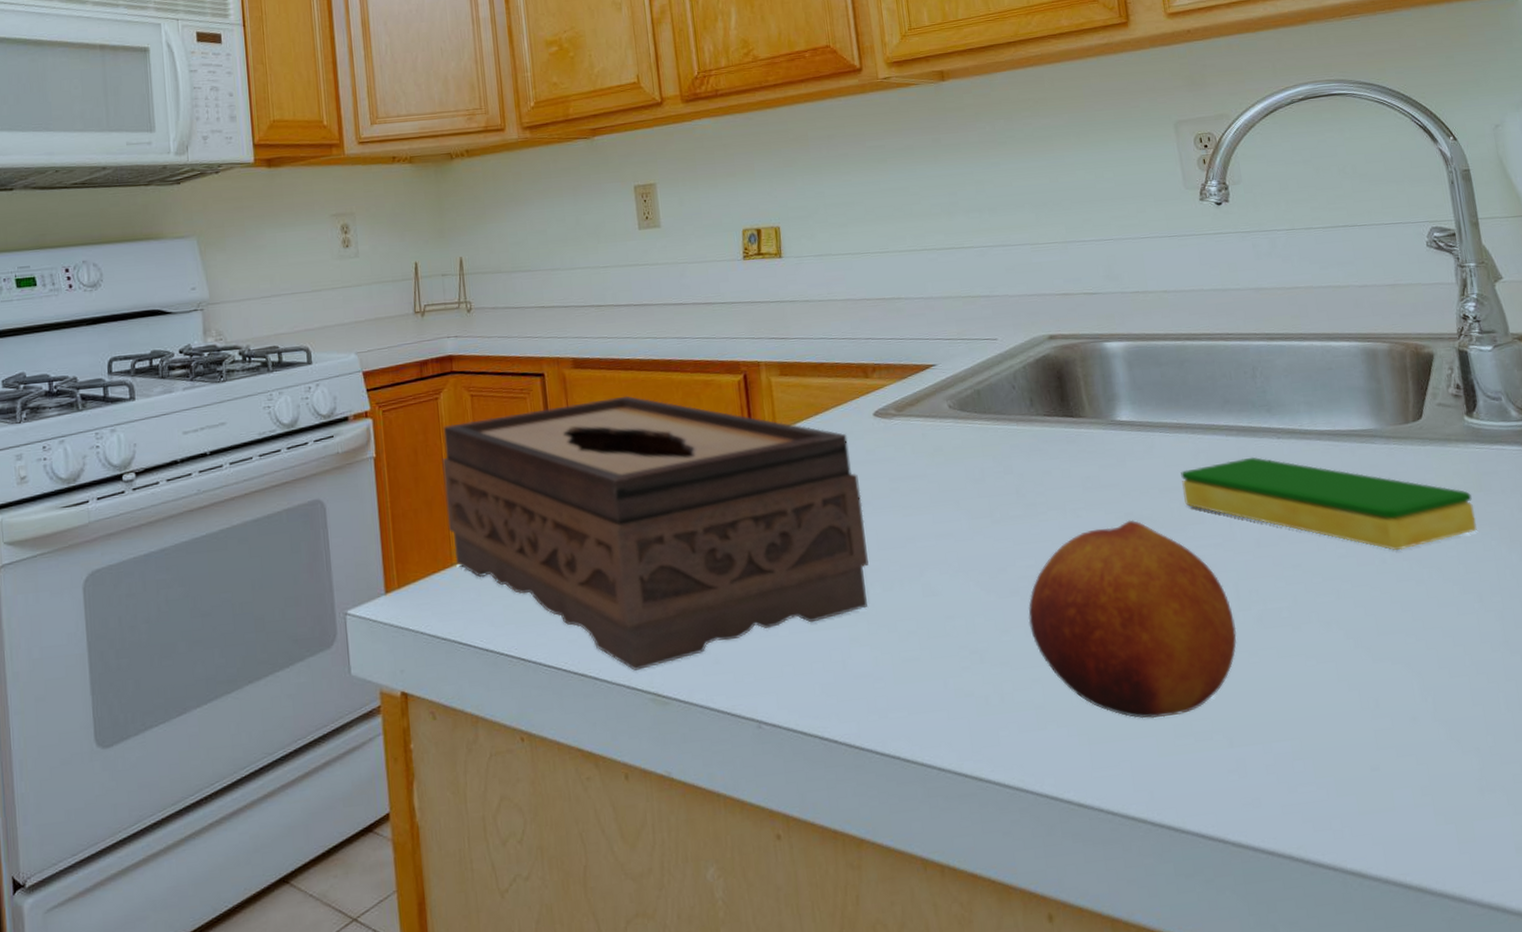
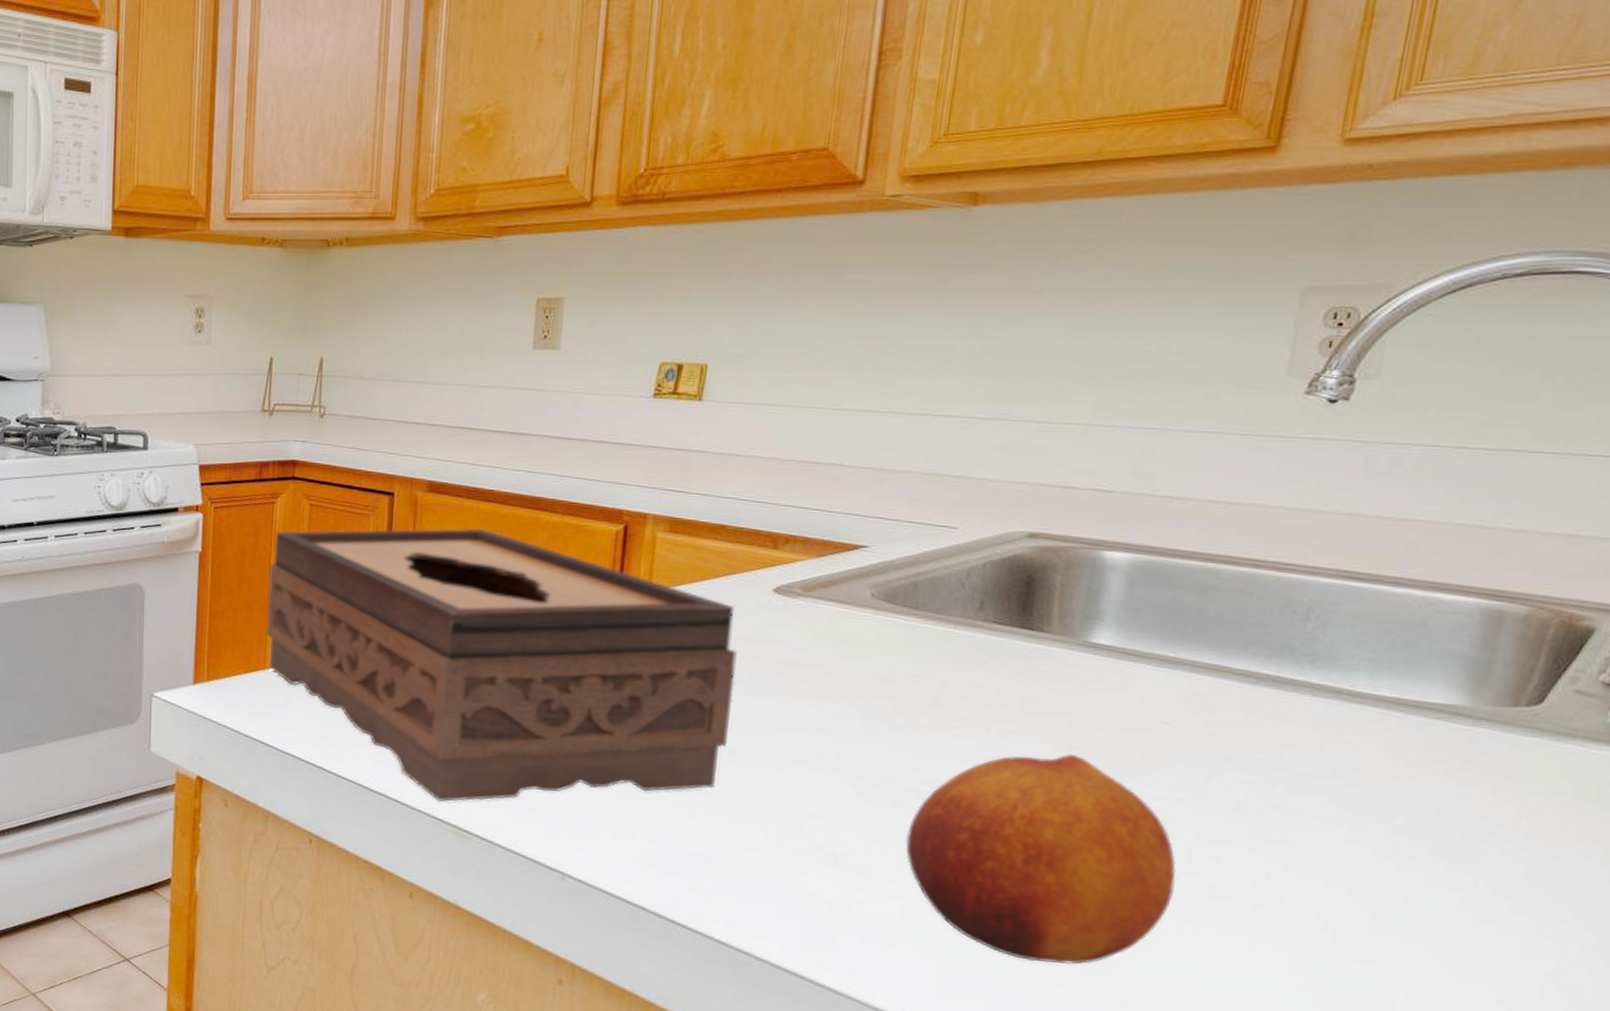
dish sponge: present [1181,457,1477,551] -> none [1153,710,1579,850]

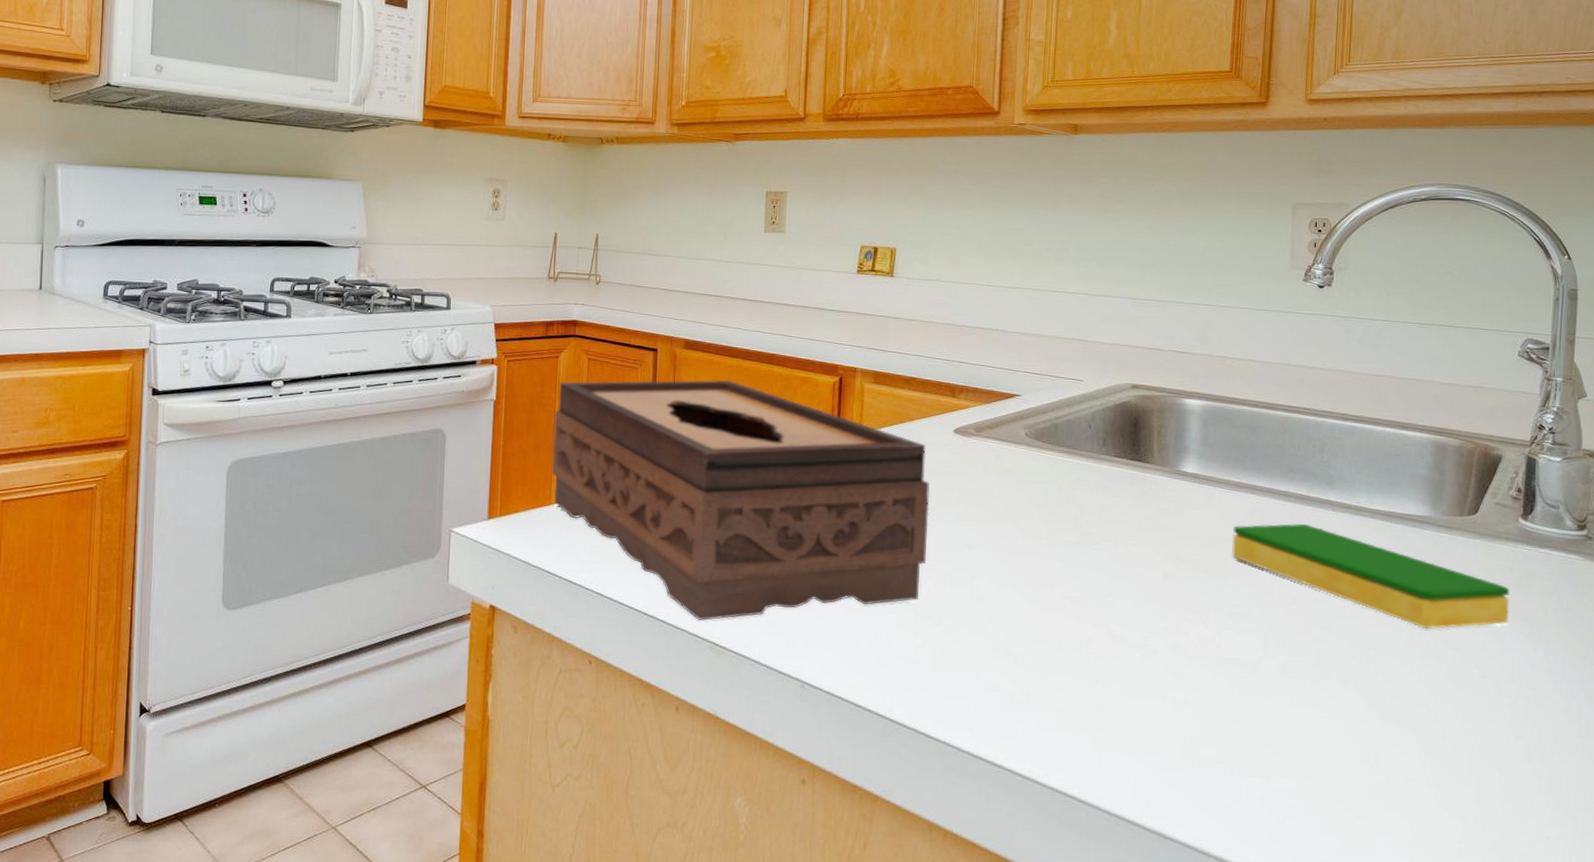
fruit: present [905,753,1176,964] -> none [1064,562,1258,739]
dish sponge: none [1153,710,1579,850] -> present [1232,523,1510,630]

